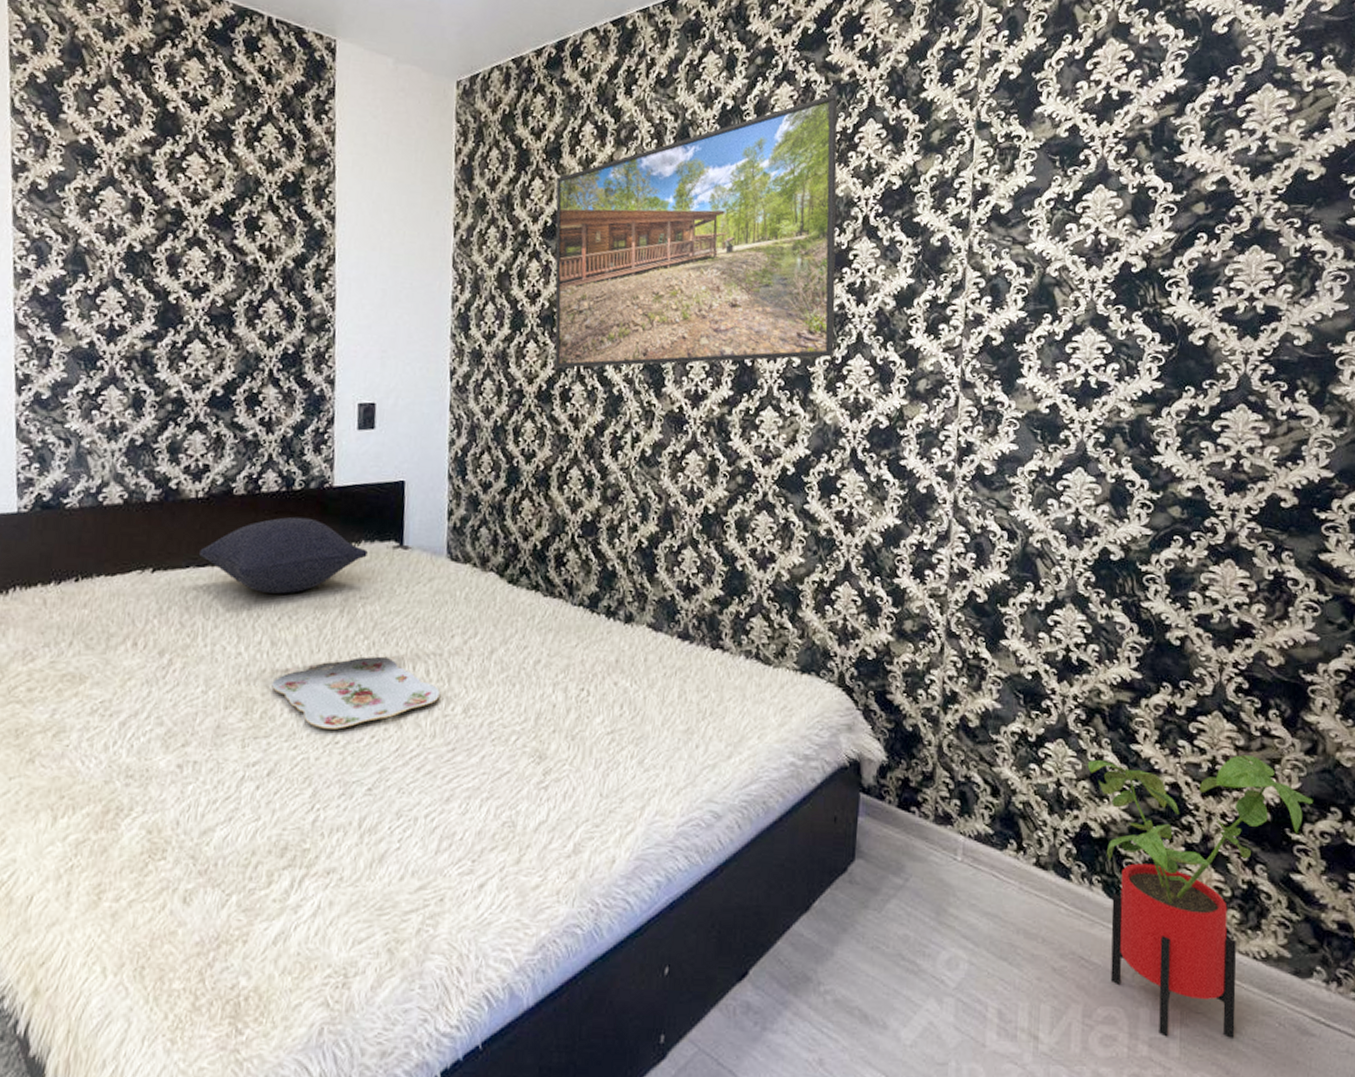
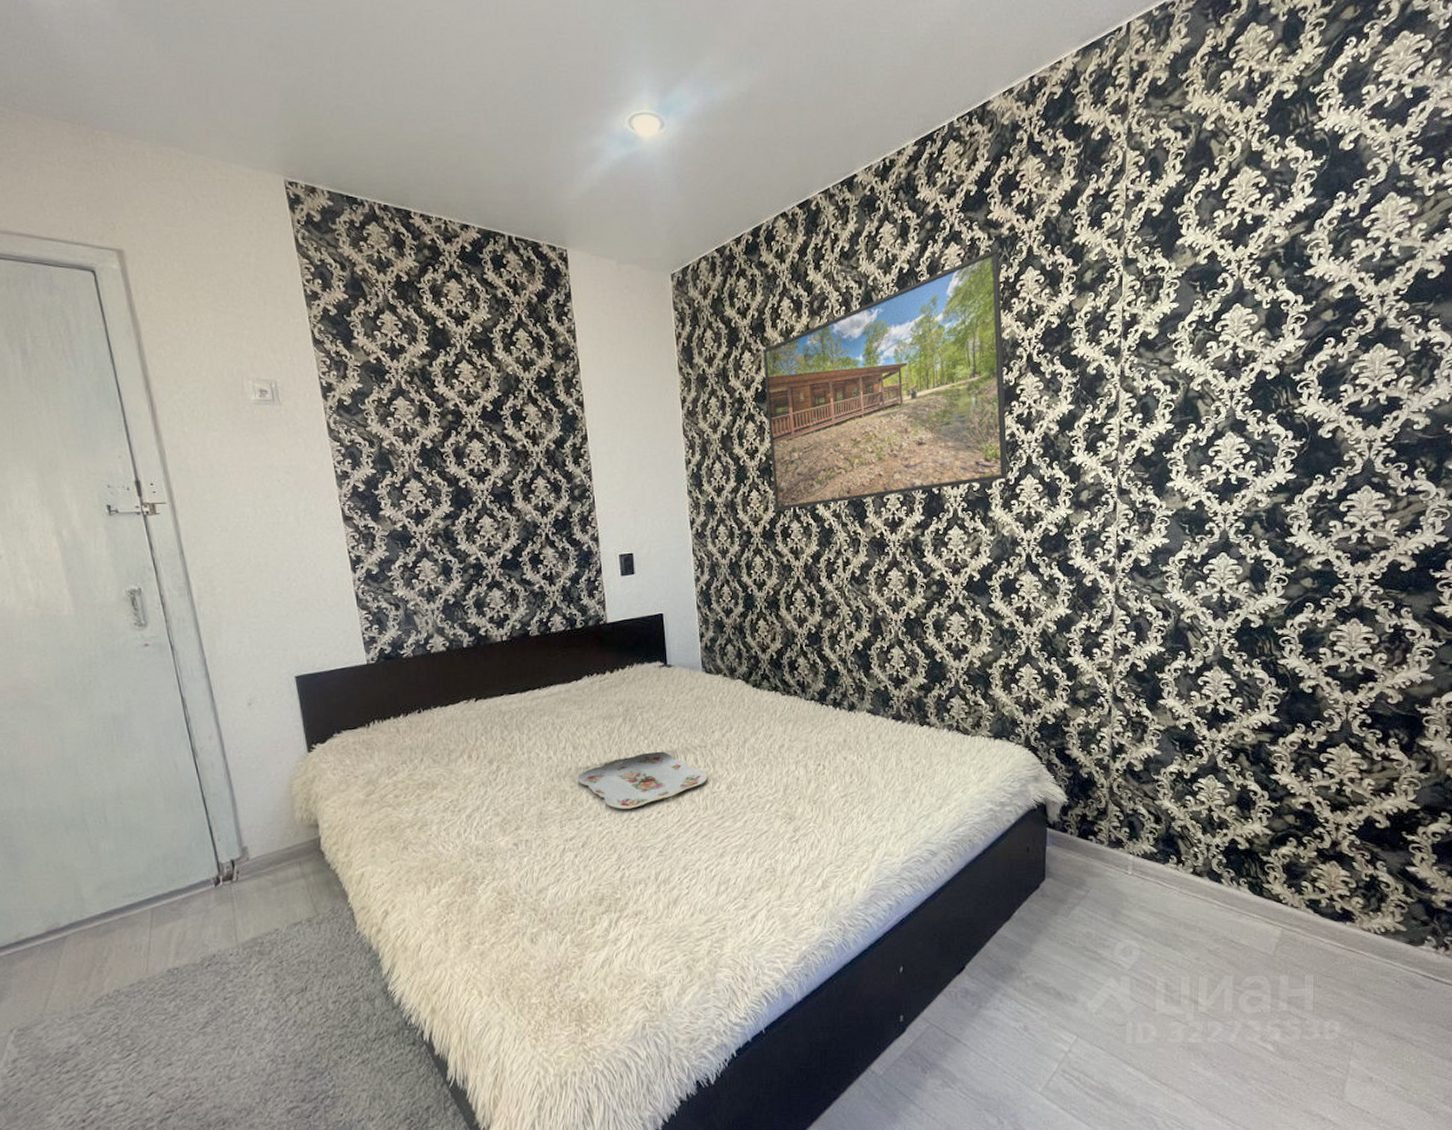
pillow: present [199,516,368,594] -> none [510,649,640,710]
house plant: present [1087,755,1314,1038] -> none [1234,776,1427,996]

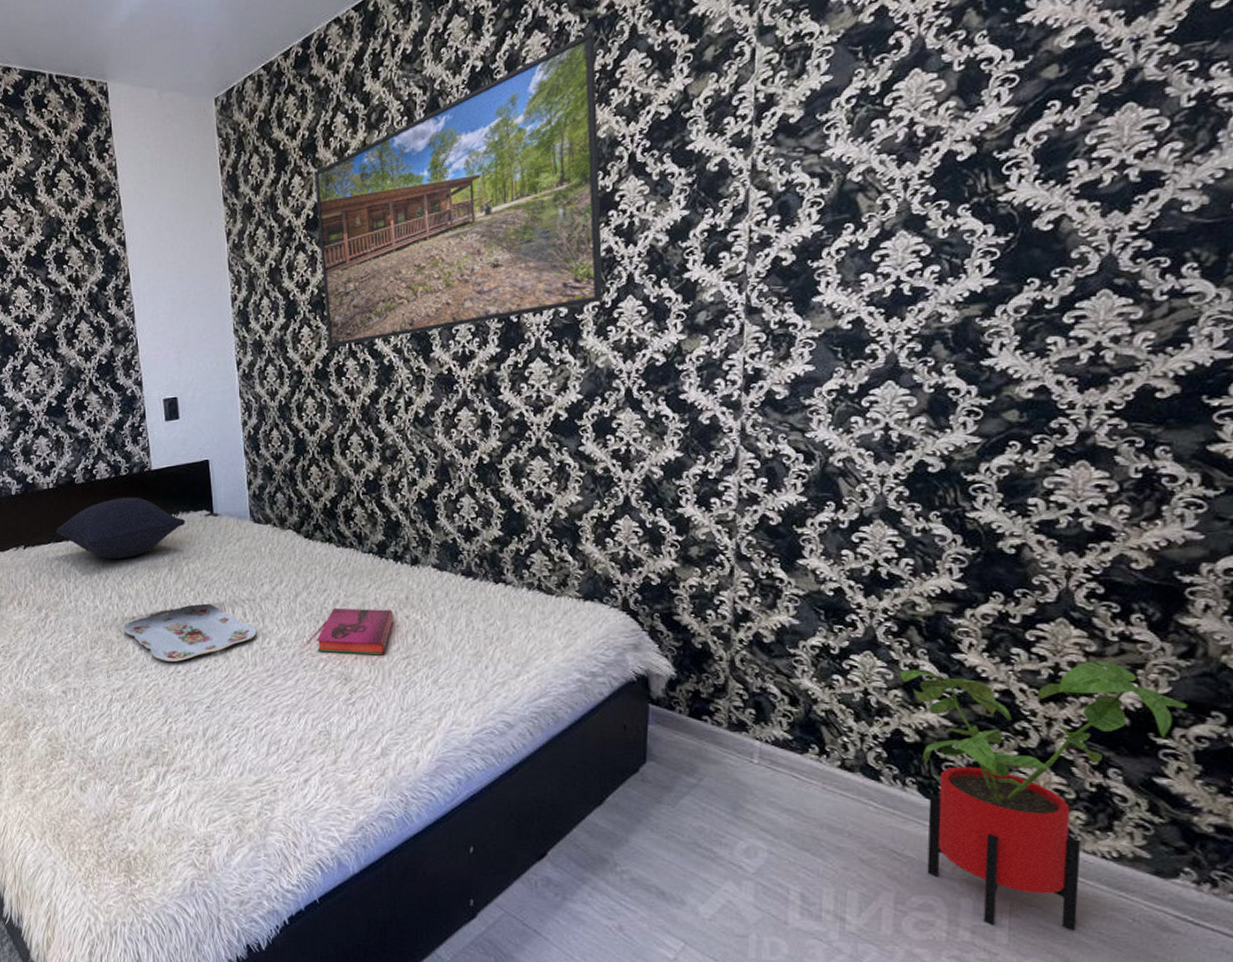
pillow: none [510,649,640,710] -> present [56,497,185,559]
hardback book: none [764,752,833,795] -> present [317,608,394,656]
house plant: none [1234,776,1427,996] -> present [899,661,1188,930]

